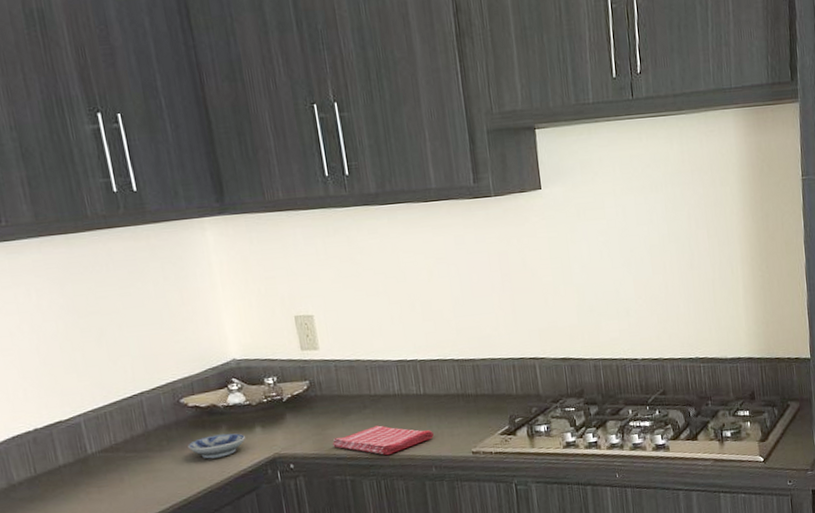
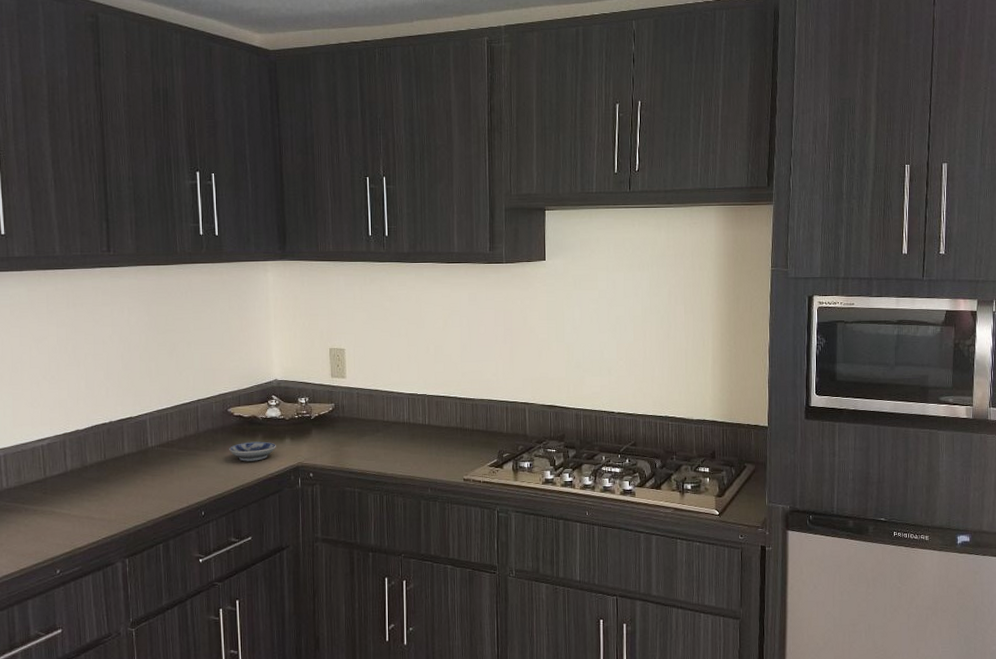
dish towel: present [332,425,434,456] -> none [346,447,432,475]

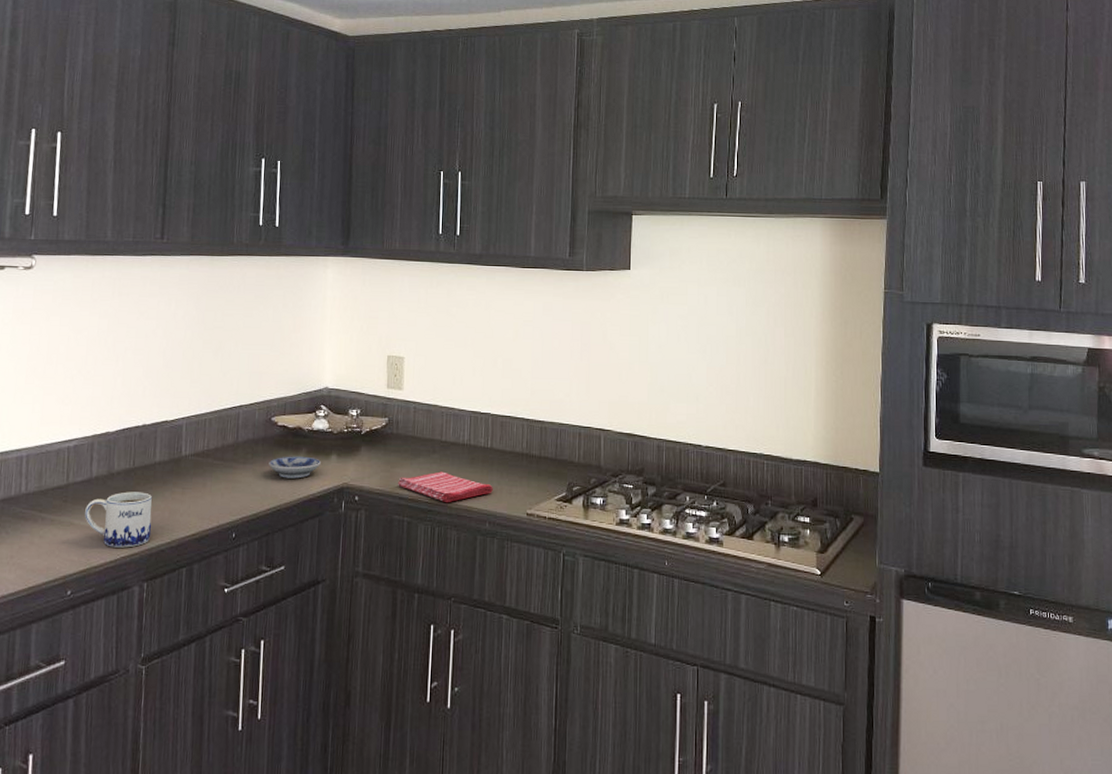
mug: none [64,481,128,531] -> present [85,492,152,548]
dish towel: none [346,447,432,475] -> present [397,471,493,503]

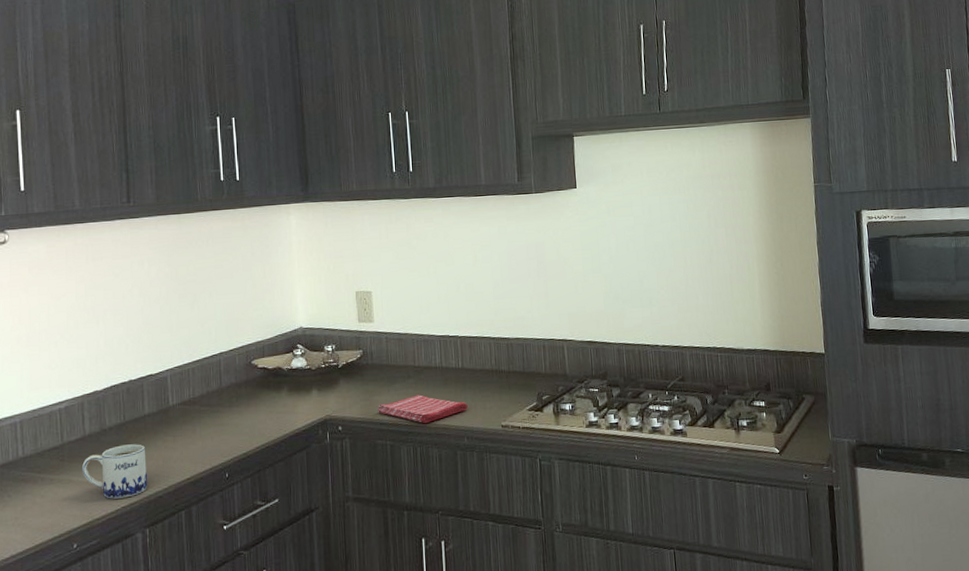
bowl: present [269,456,321,479] -> none [253,394,302,417]

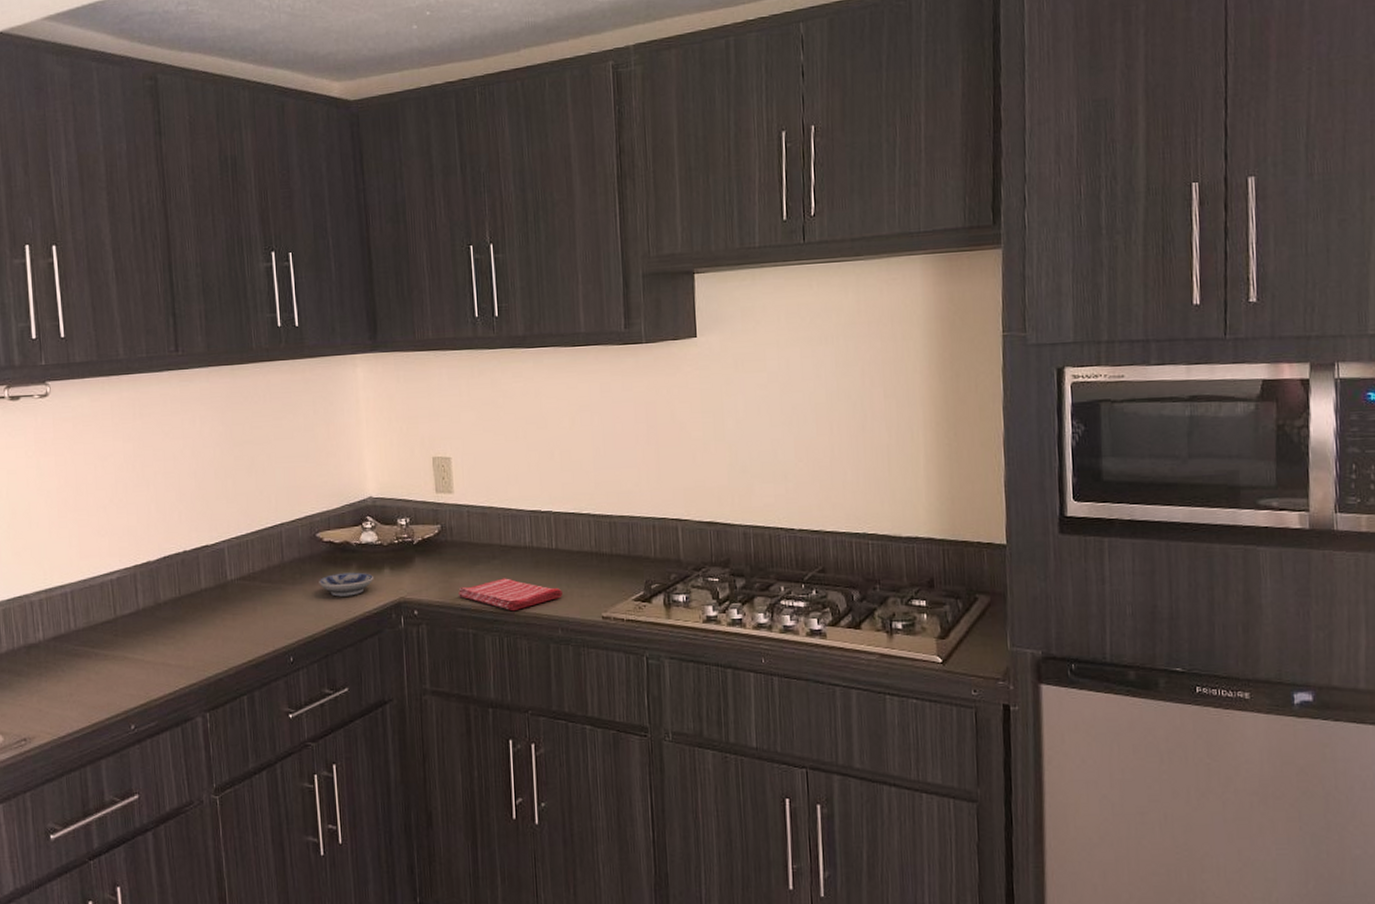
mug: present [82,444,148,499] -> none [137,621,207,679]
bowl: none [253,394,302,417] -> present [319,572,373,597]

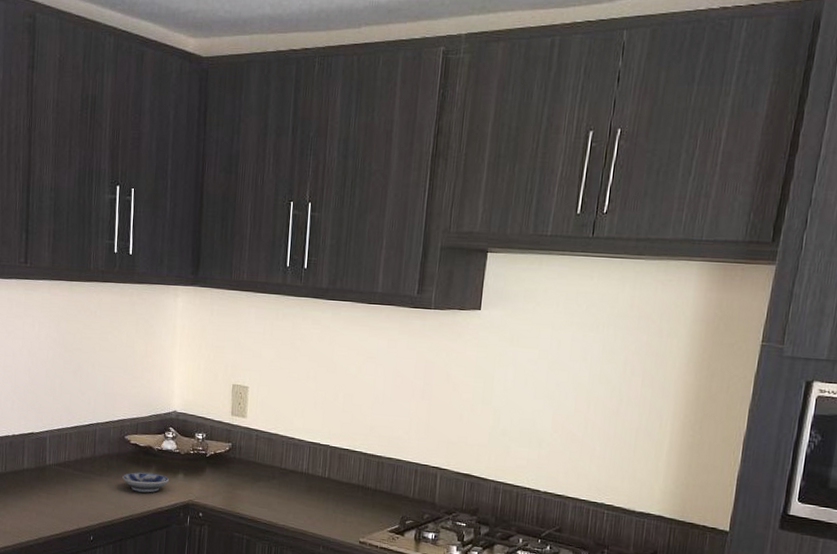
dish towel: present [457,578,563,612] -> none [238,496,328,526]

